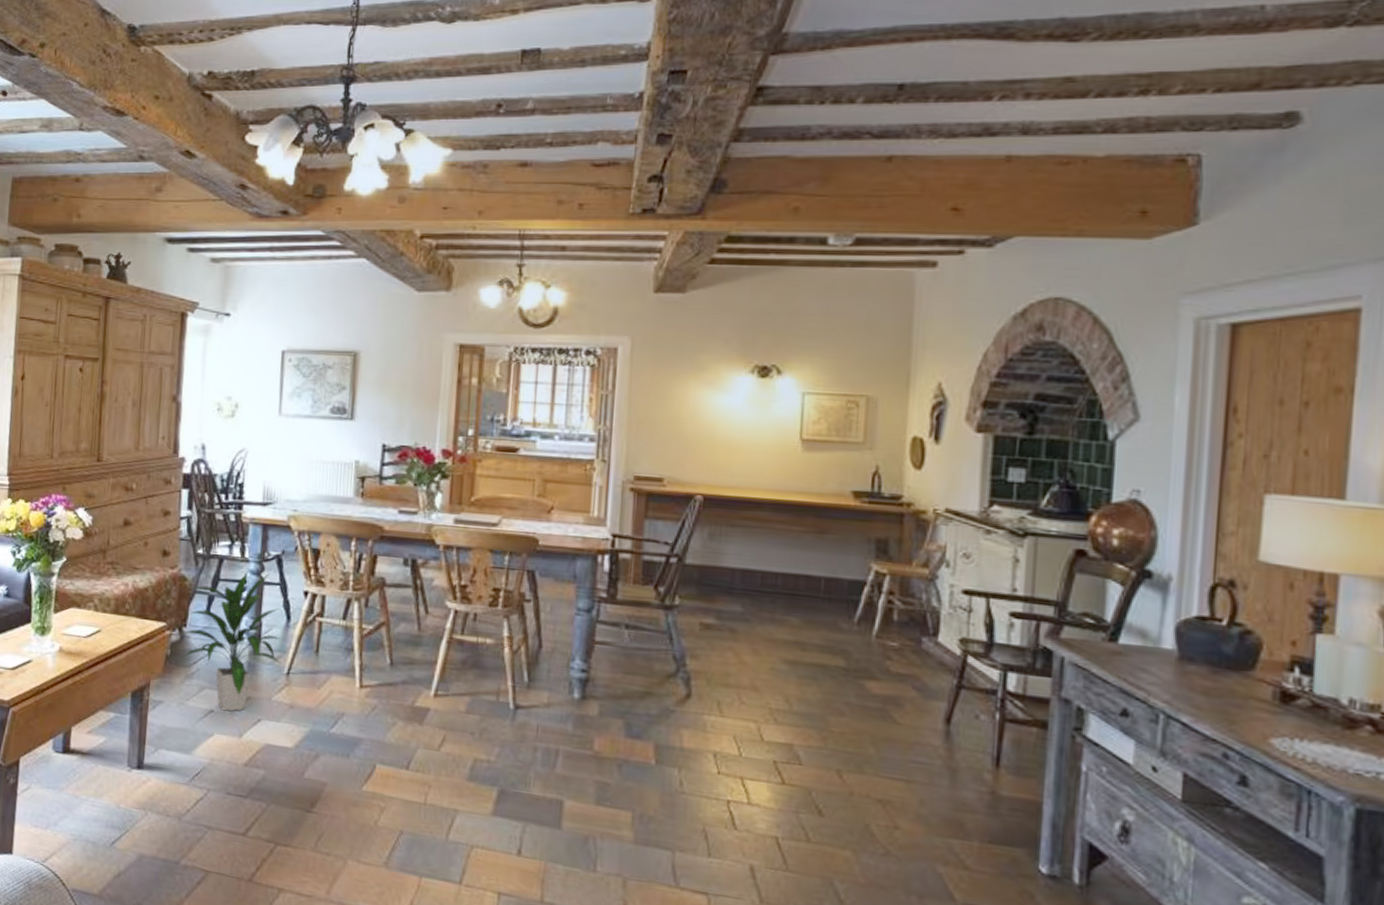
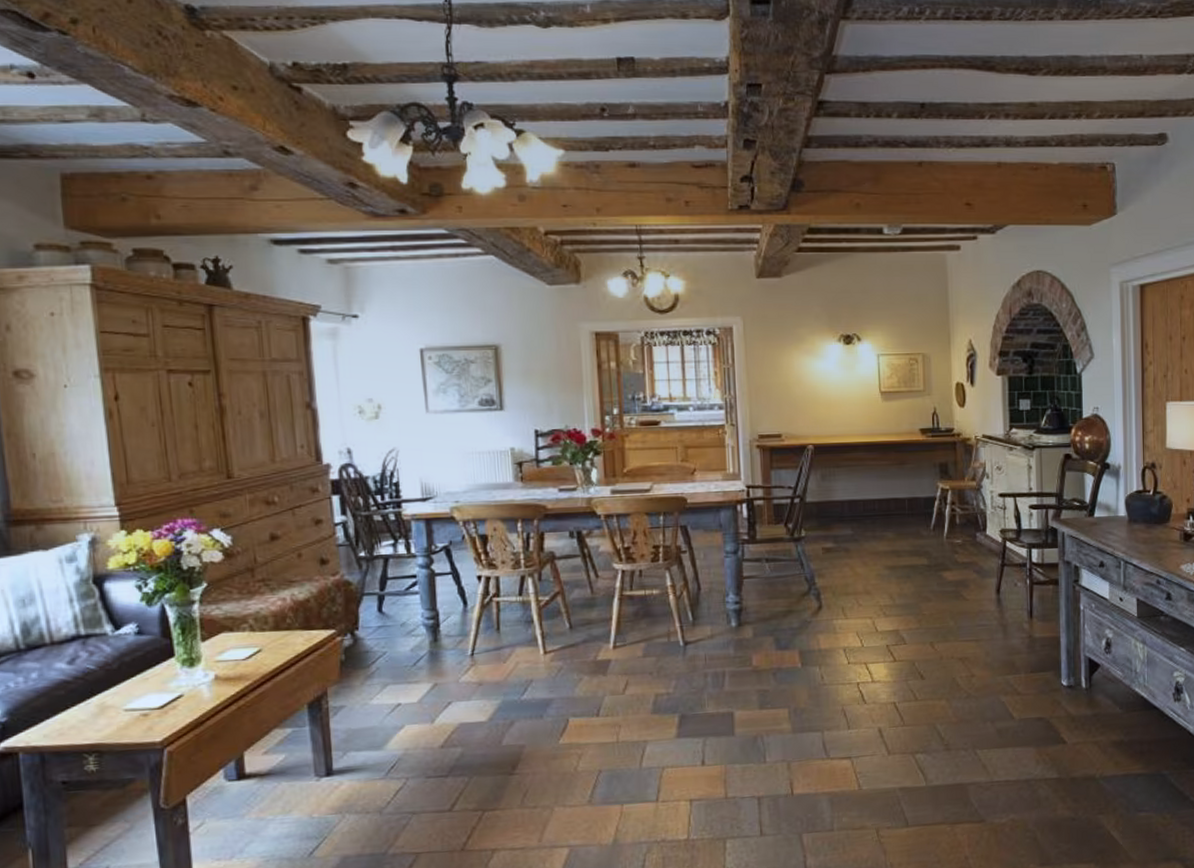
indoor plant: present [179,571,281,712] -> none [352,565,464,702]

